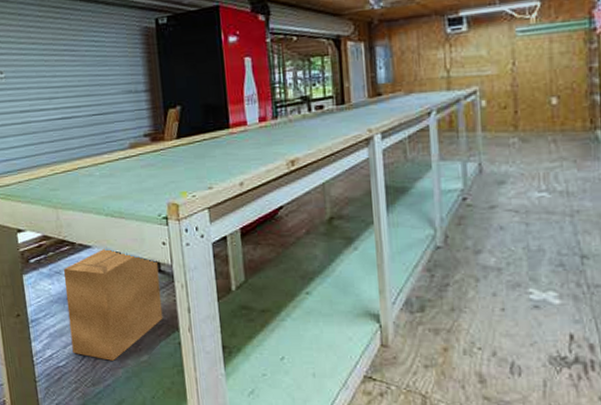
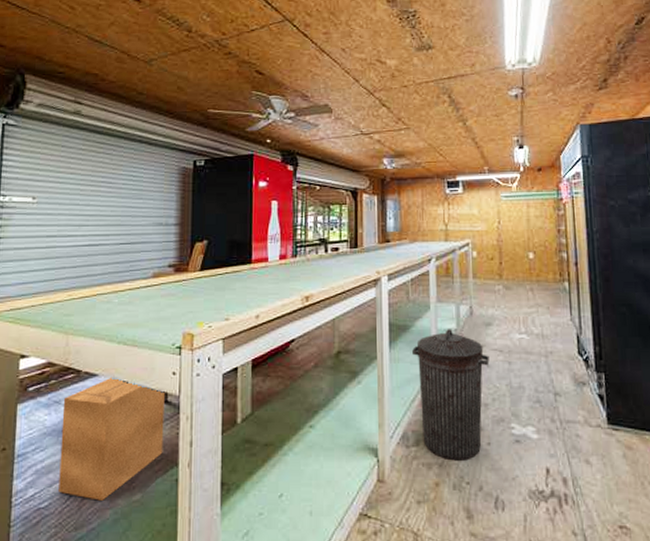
trash can: none [413,189,503,327] -> present [412,329,490,461]

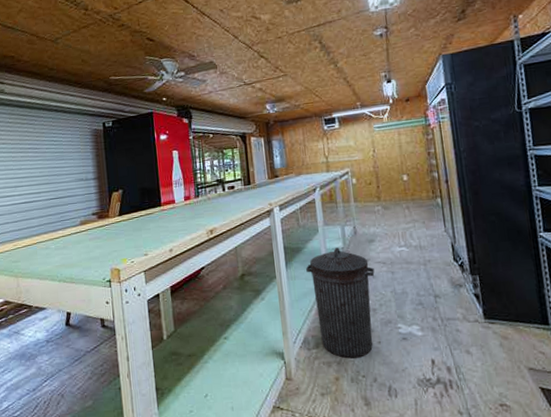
cardboard box: present [58,375,165,501] -> none [21,308,106,408]

